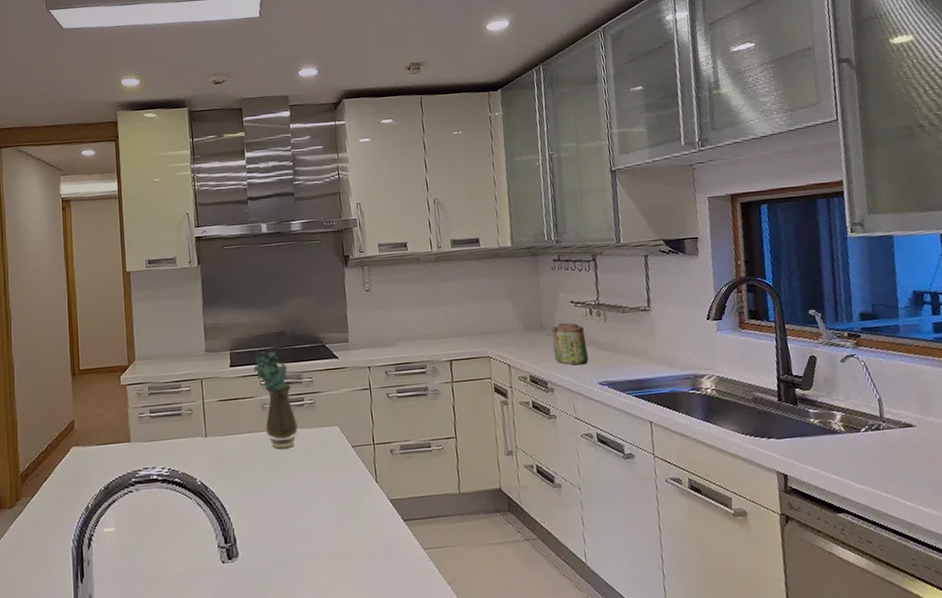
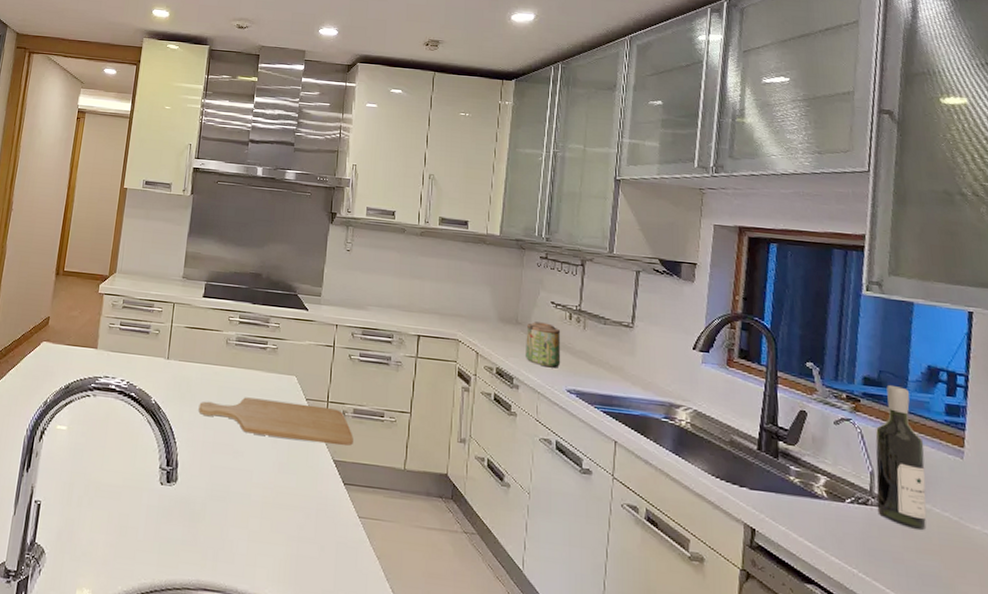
chopping board: none [246,449,406,493] -> present [198,397,353,447]
vase: present [253,348,298,449] -> none [224,284,258,387]
bottle: none [877,315,932,443] -> present [875,385,927,531]

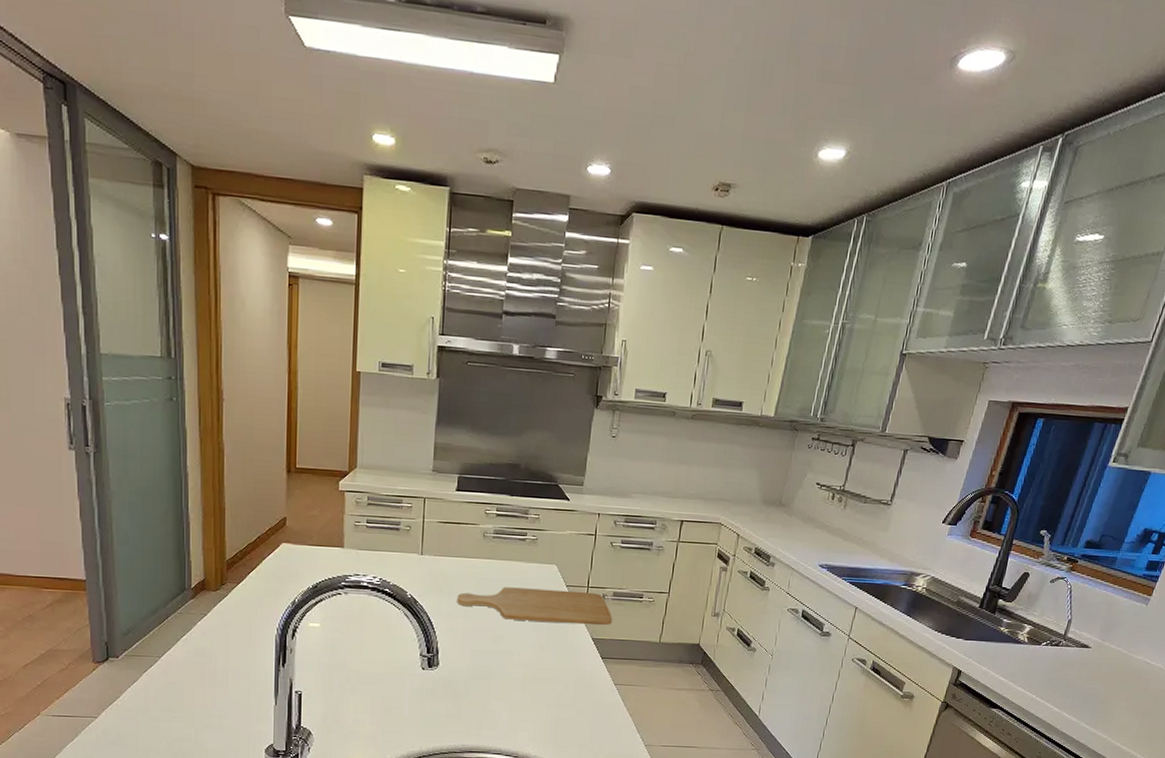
canister: present [526,321,561,368] -> none [785,503,822,546]
bottle: present [875,385,927,531] -> none [1065,547,1122,663]

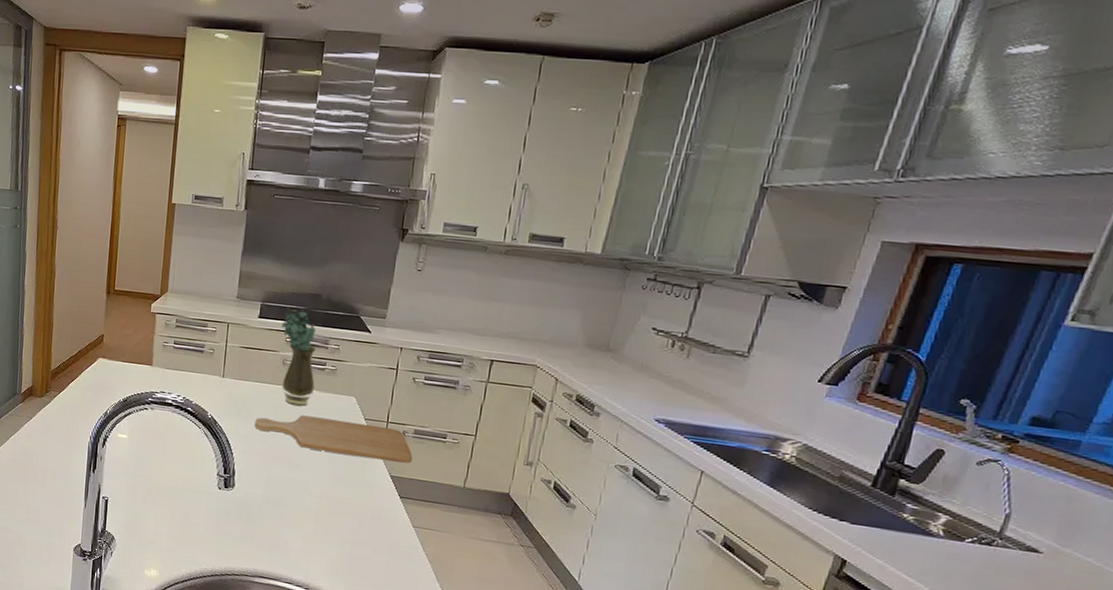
vase: none [480,476,516,578] -> present [281,305,316,406]

